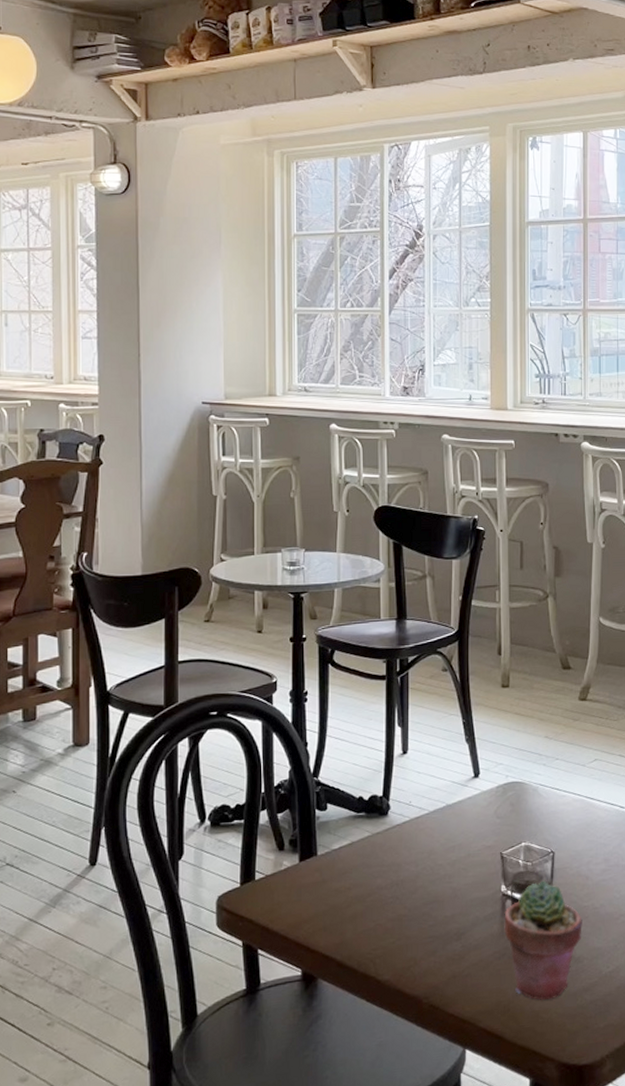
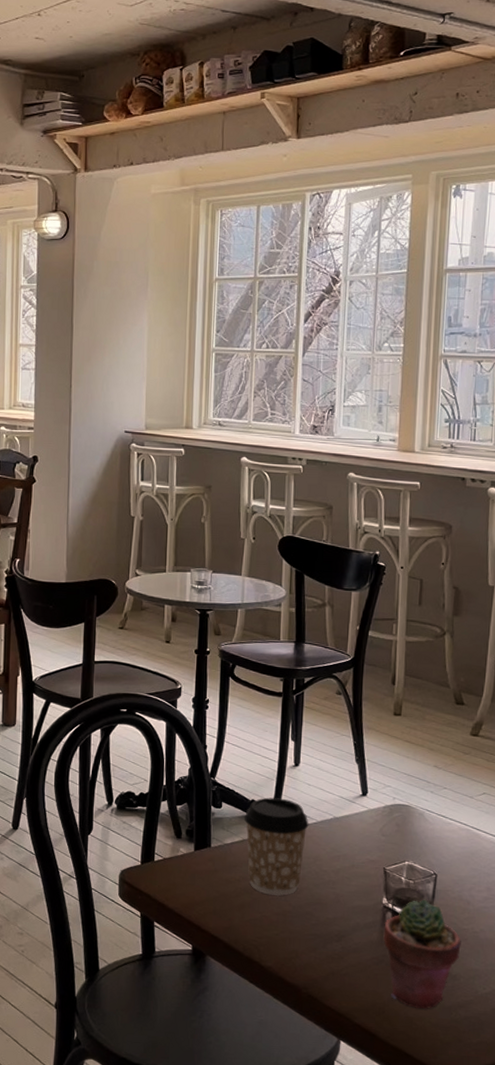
coffee cup: none [352,791,421,900] -> present [245,797,309,896]

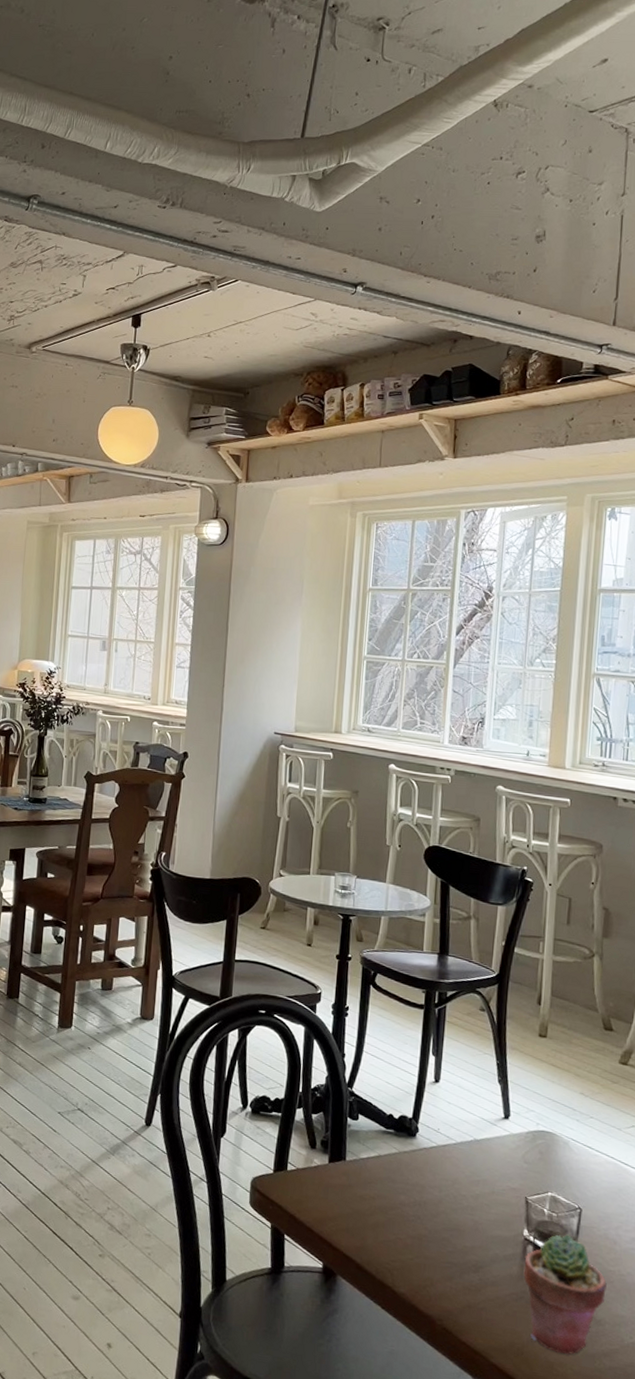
coffee cup: present [245,797,309,896] -> none [381,1113,448,1218]

